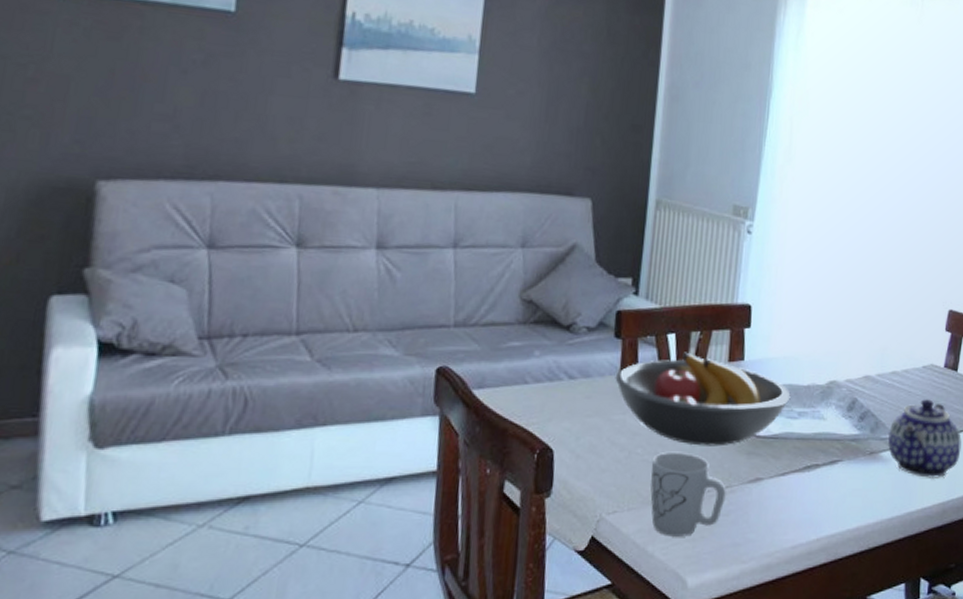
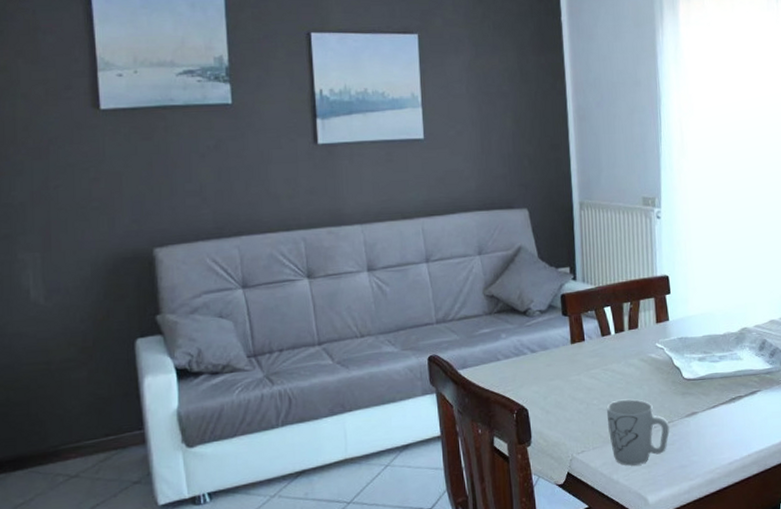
fruit bowl: present [615,352,791,447] -> none [567,320,711,393]

